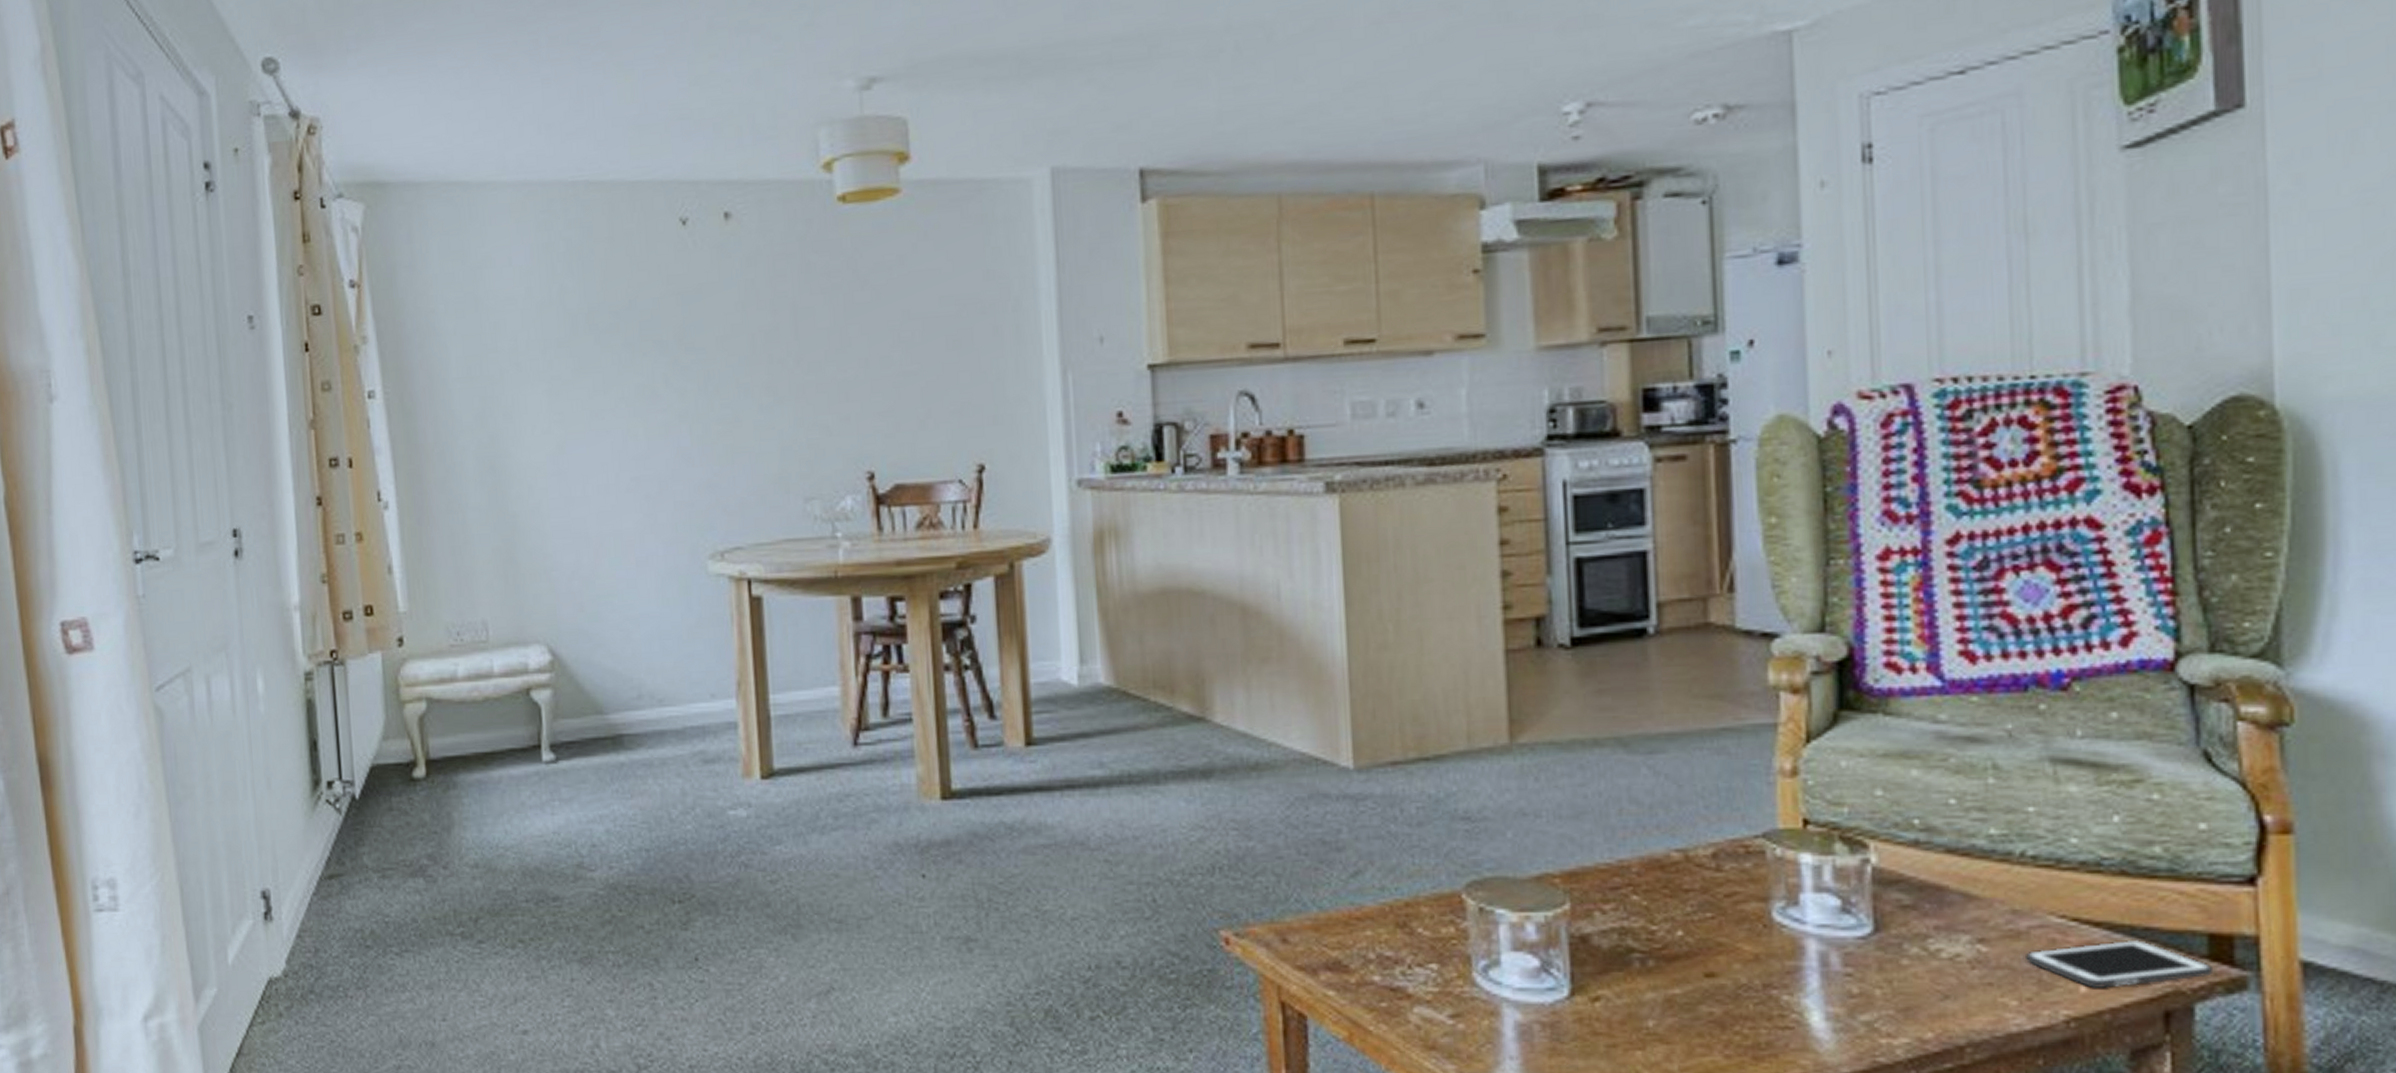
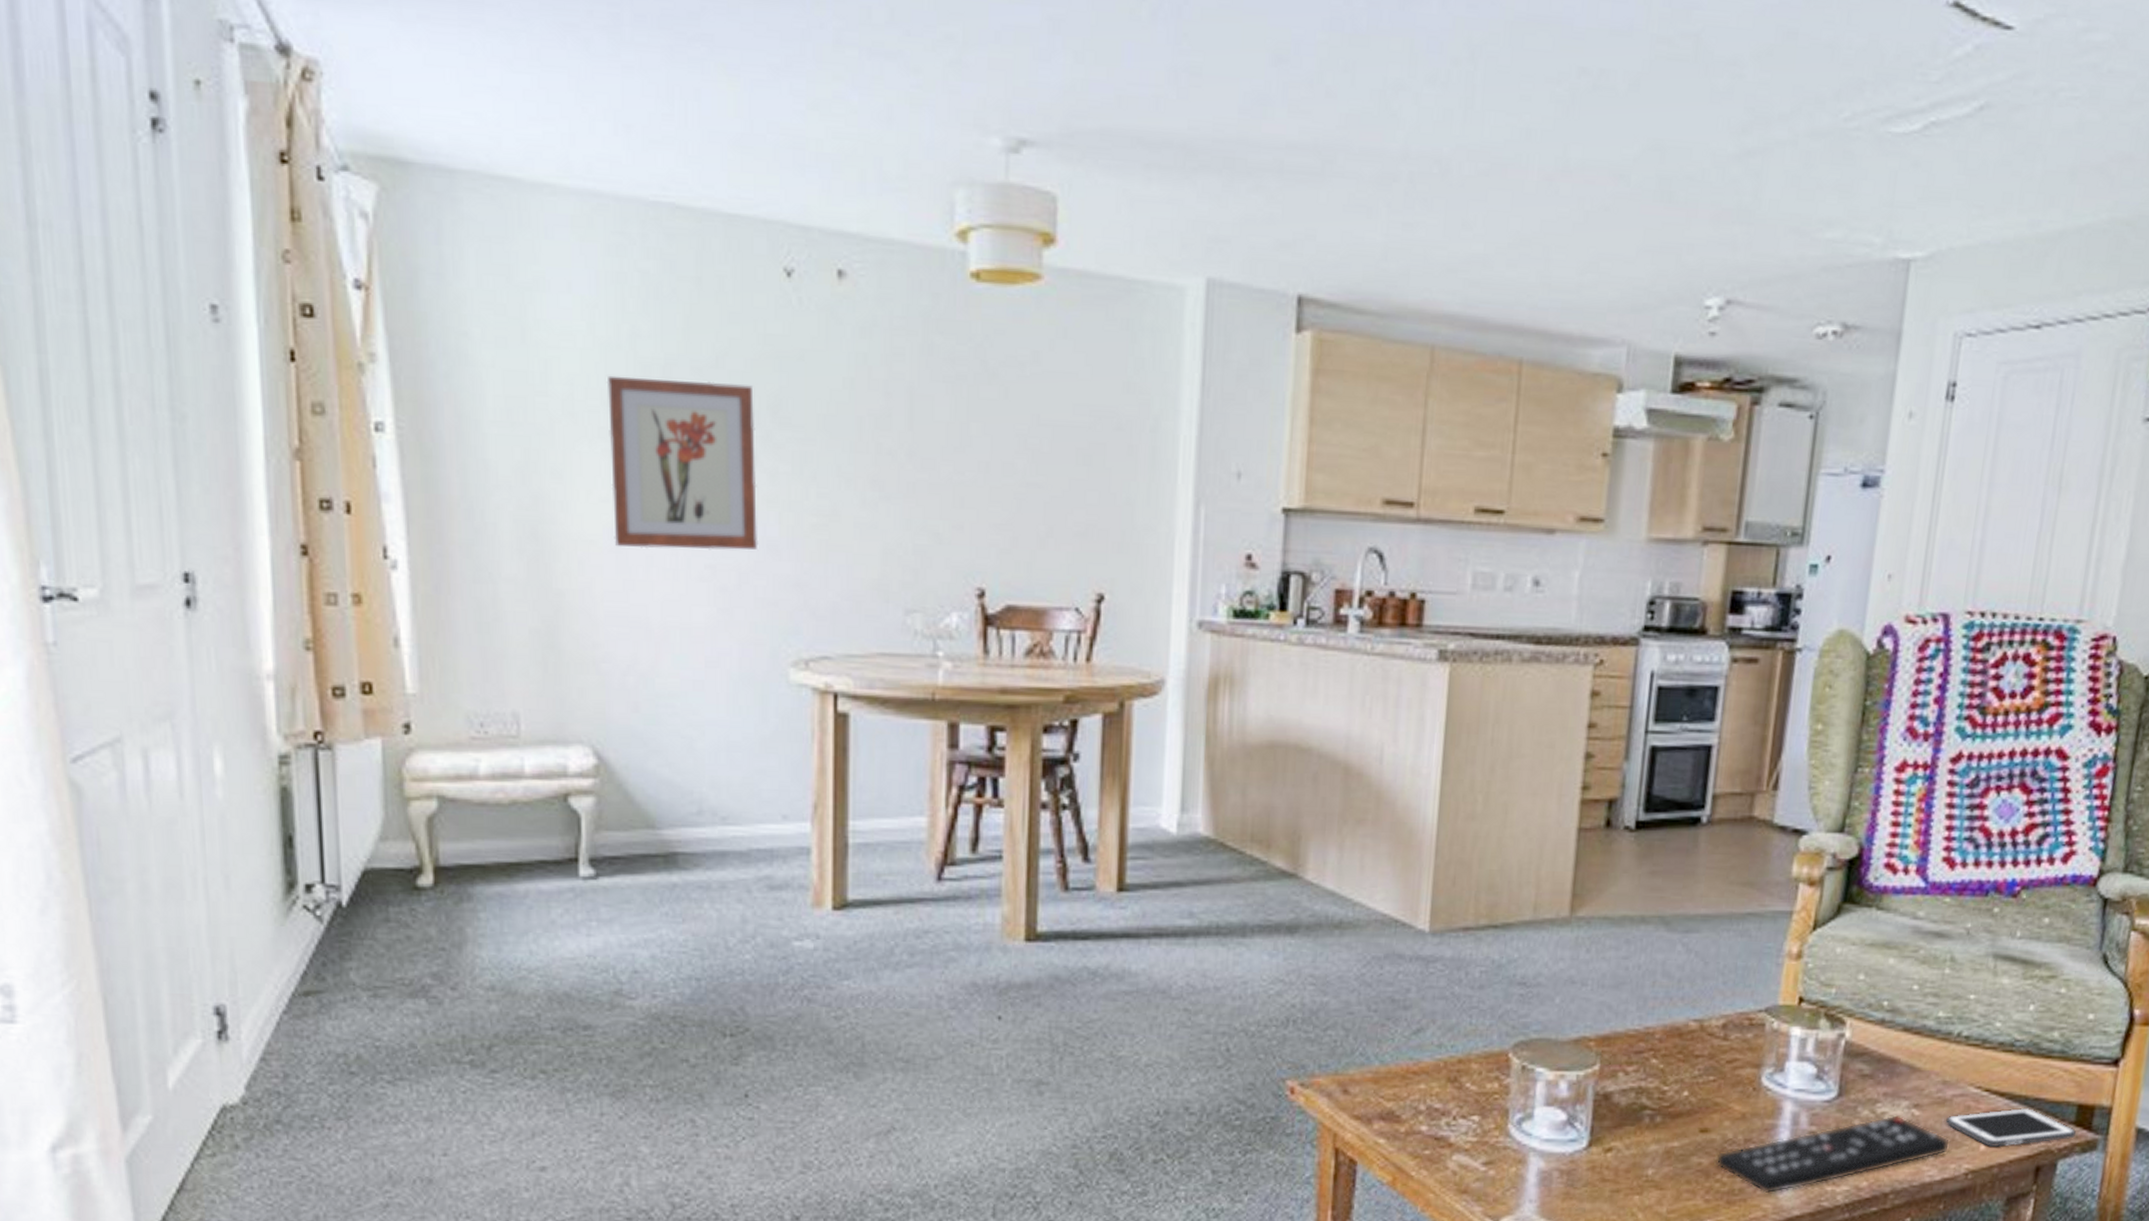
wall art: none [543,320,674,470] -> present [606,375,759,550]
remote control: none [1730,952,2038,1048] -> present [1715,1115,1951,1194]

